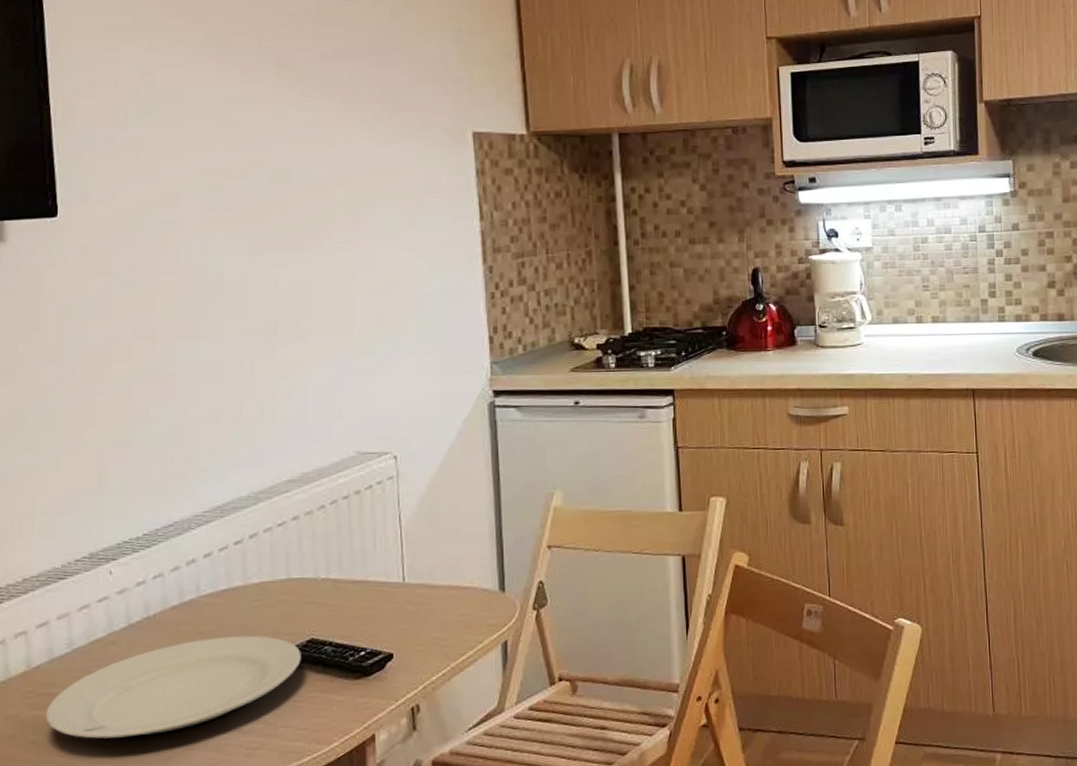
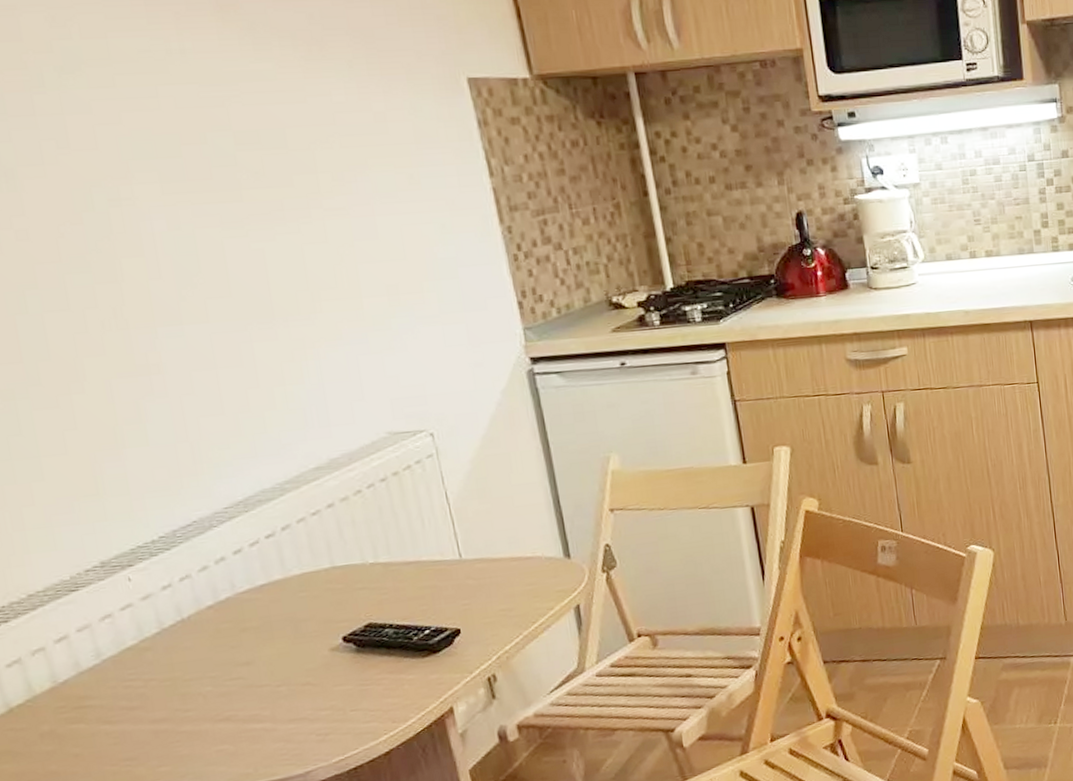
plate: present [45,635,301,739] -> none [84,625,362,745]

